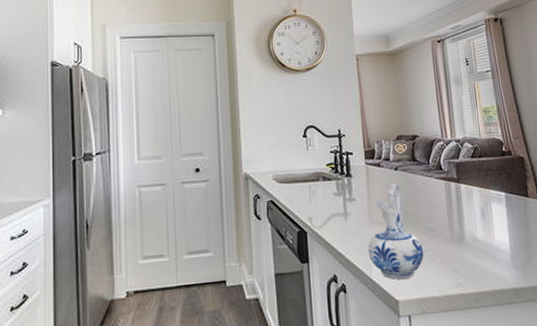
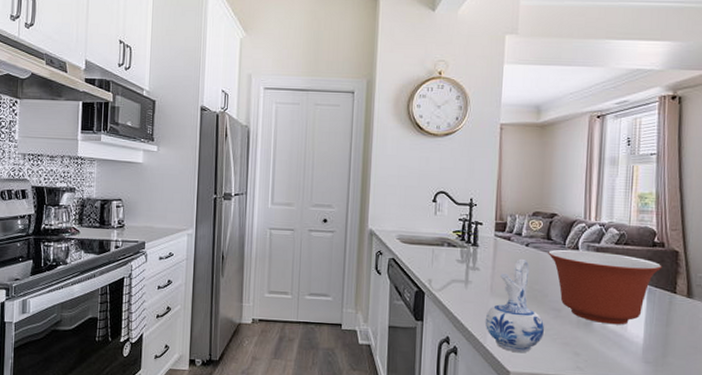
mixing bowl: none [415,166,513,236] -> present [548,249,662,325]

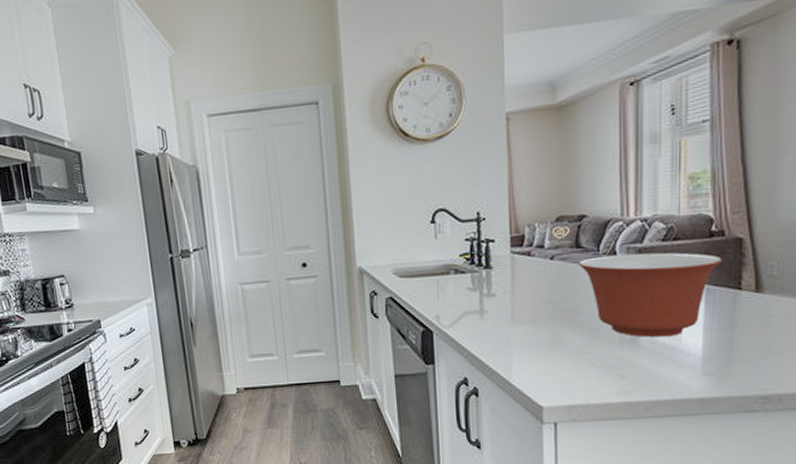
ceramic pitcher: present [485,258,544,353] -> none [508,275,580,385]

